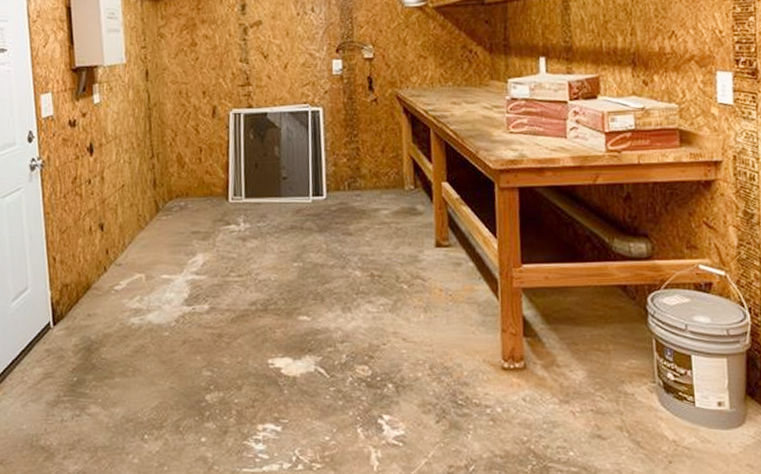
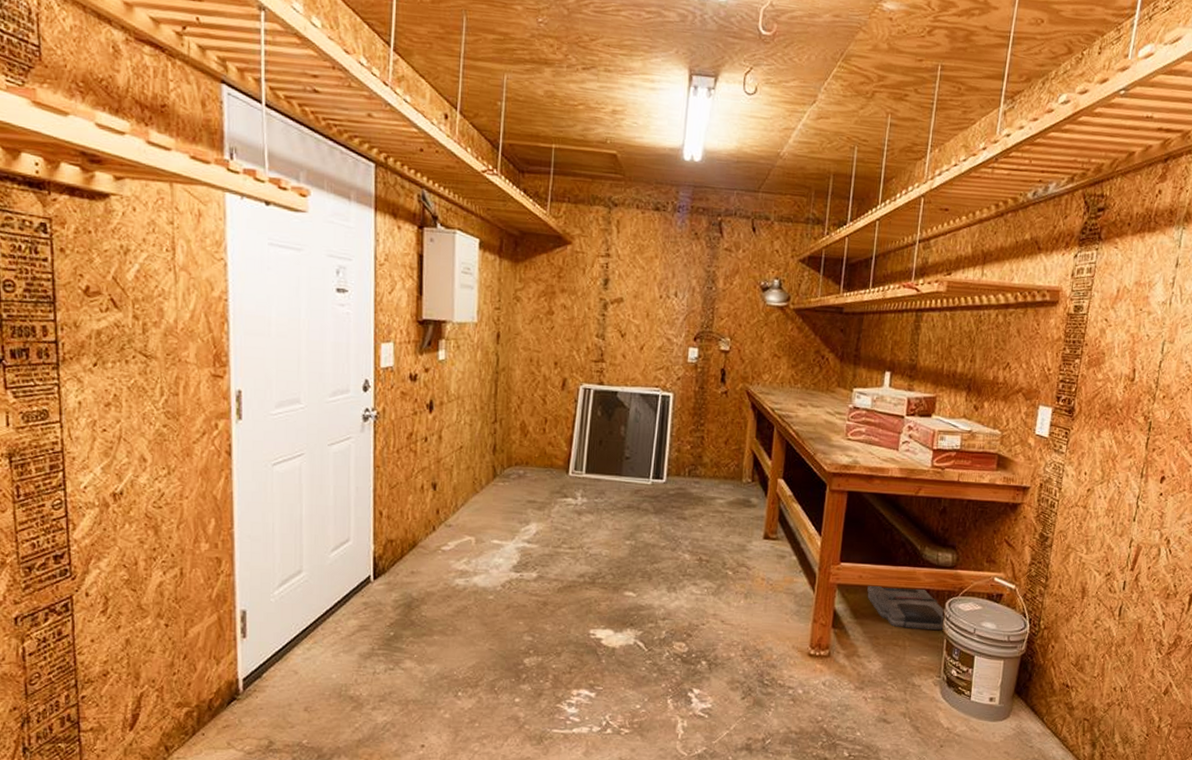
toolbox: none [556,286,651,330] -> present [867,586,945,630]

